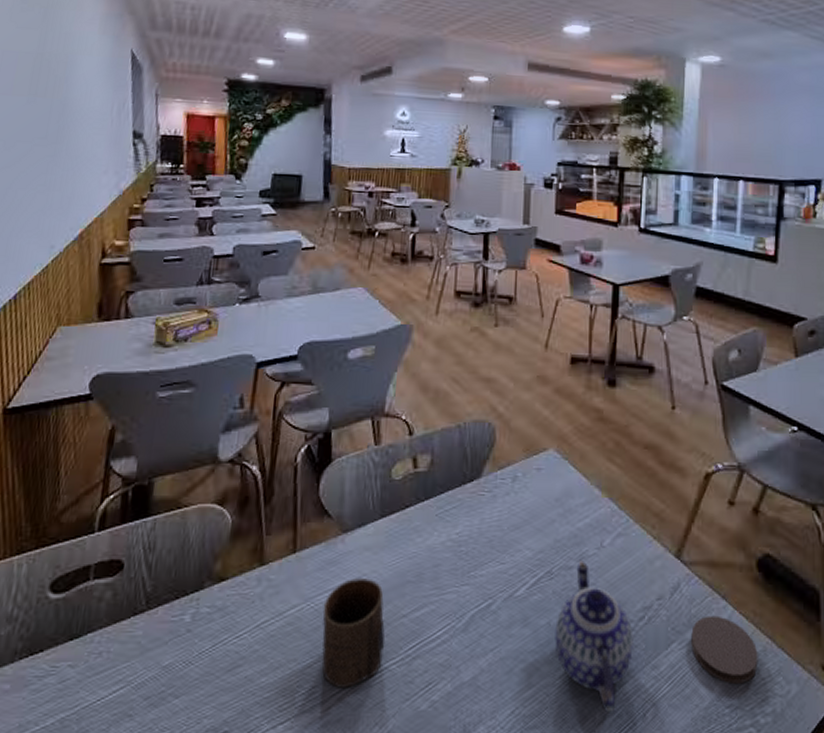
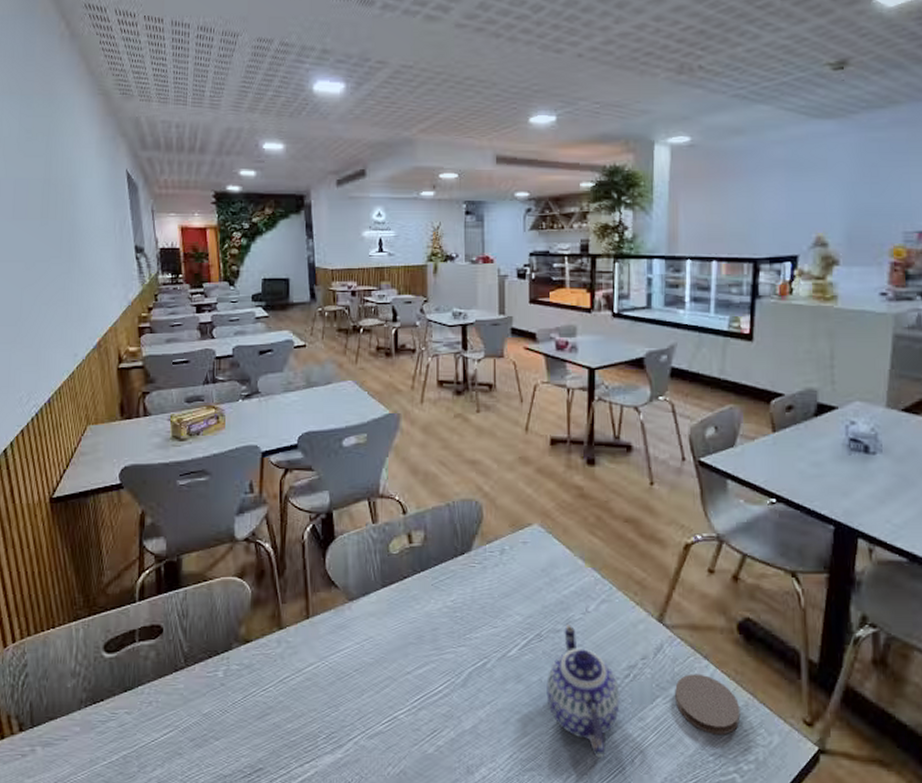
cup: present [322,578,386,688] -> none [336,641,393,734]

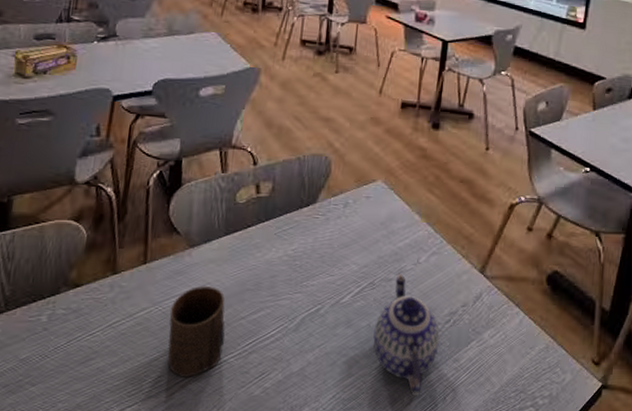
cup: none [336,641,393,734] -> present [167,286,226,377]
coaster: present [675,674,740,734] -> none [487,320,542,373]

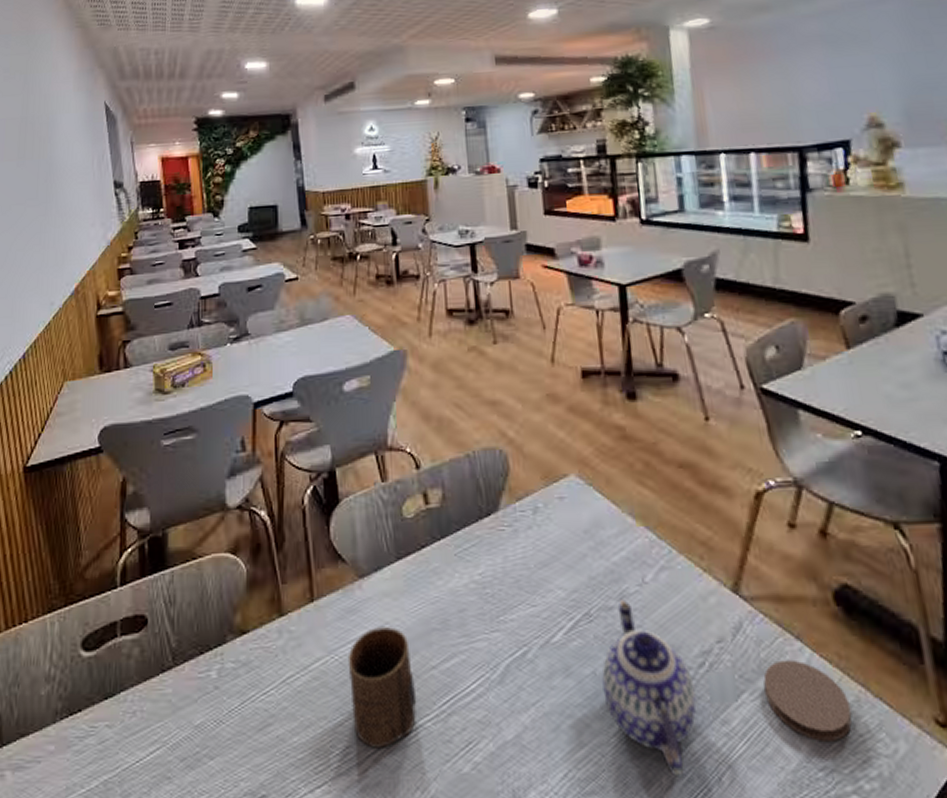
coaster: none [487,320,542,373] -> present [763,659,852,741]

